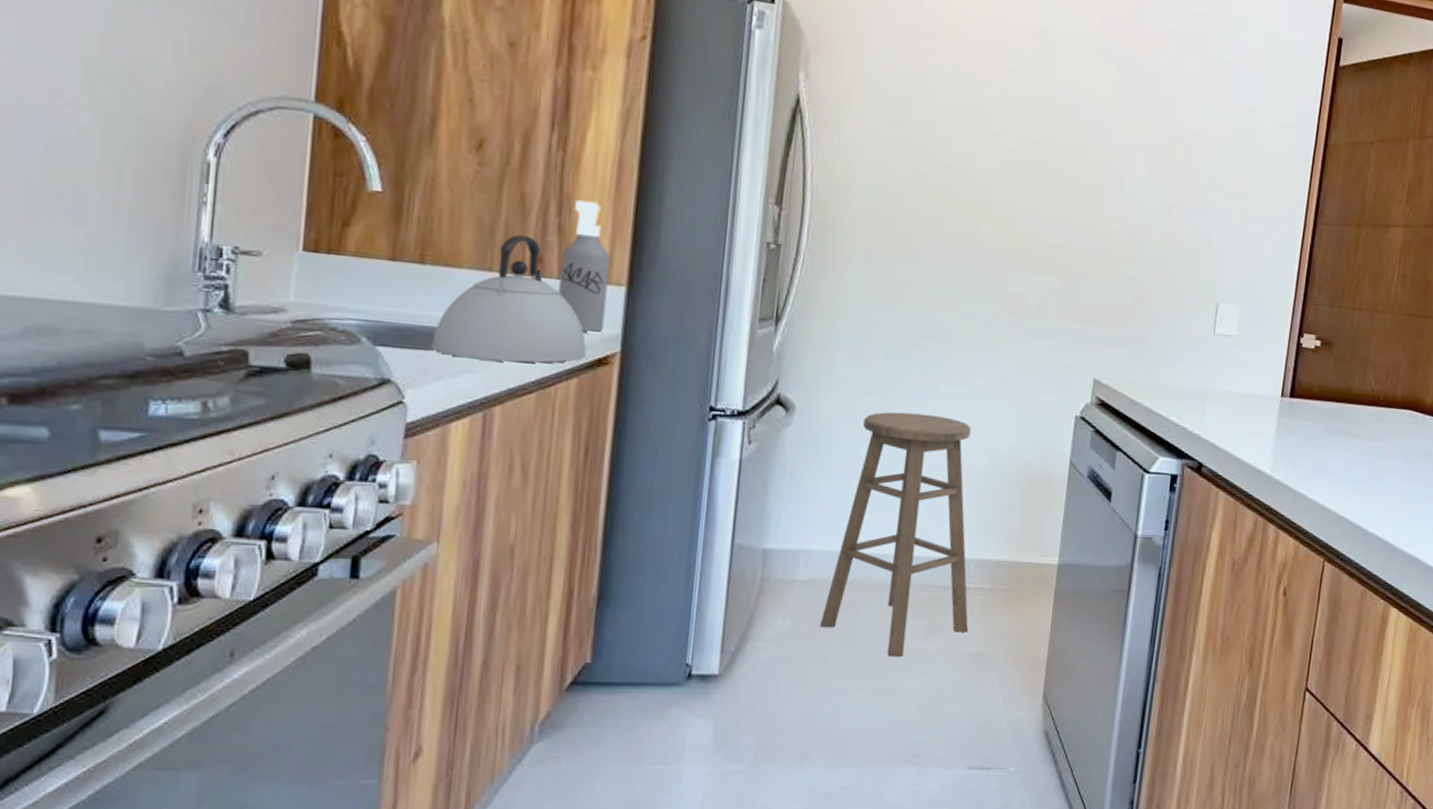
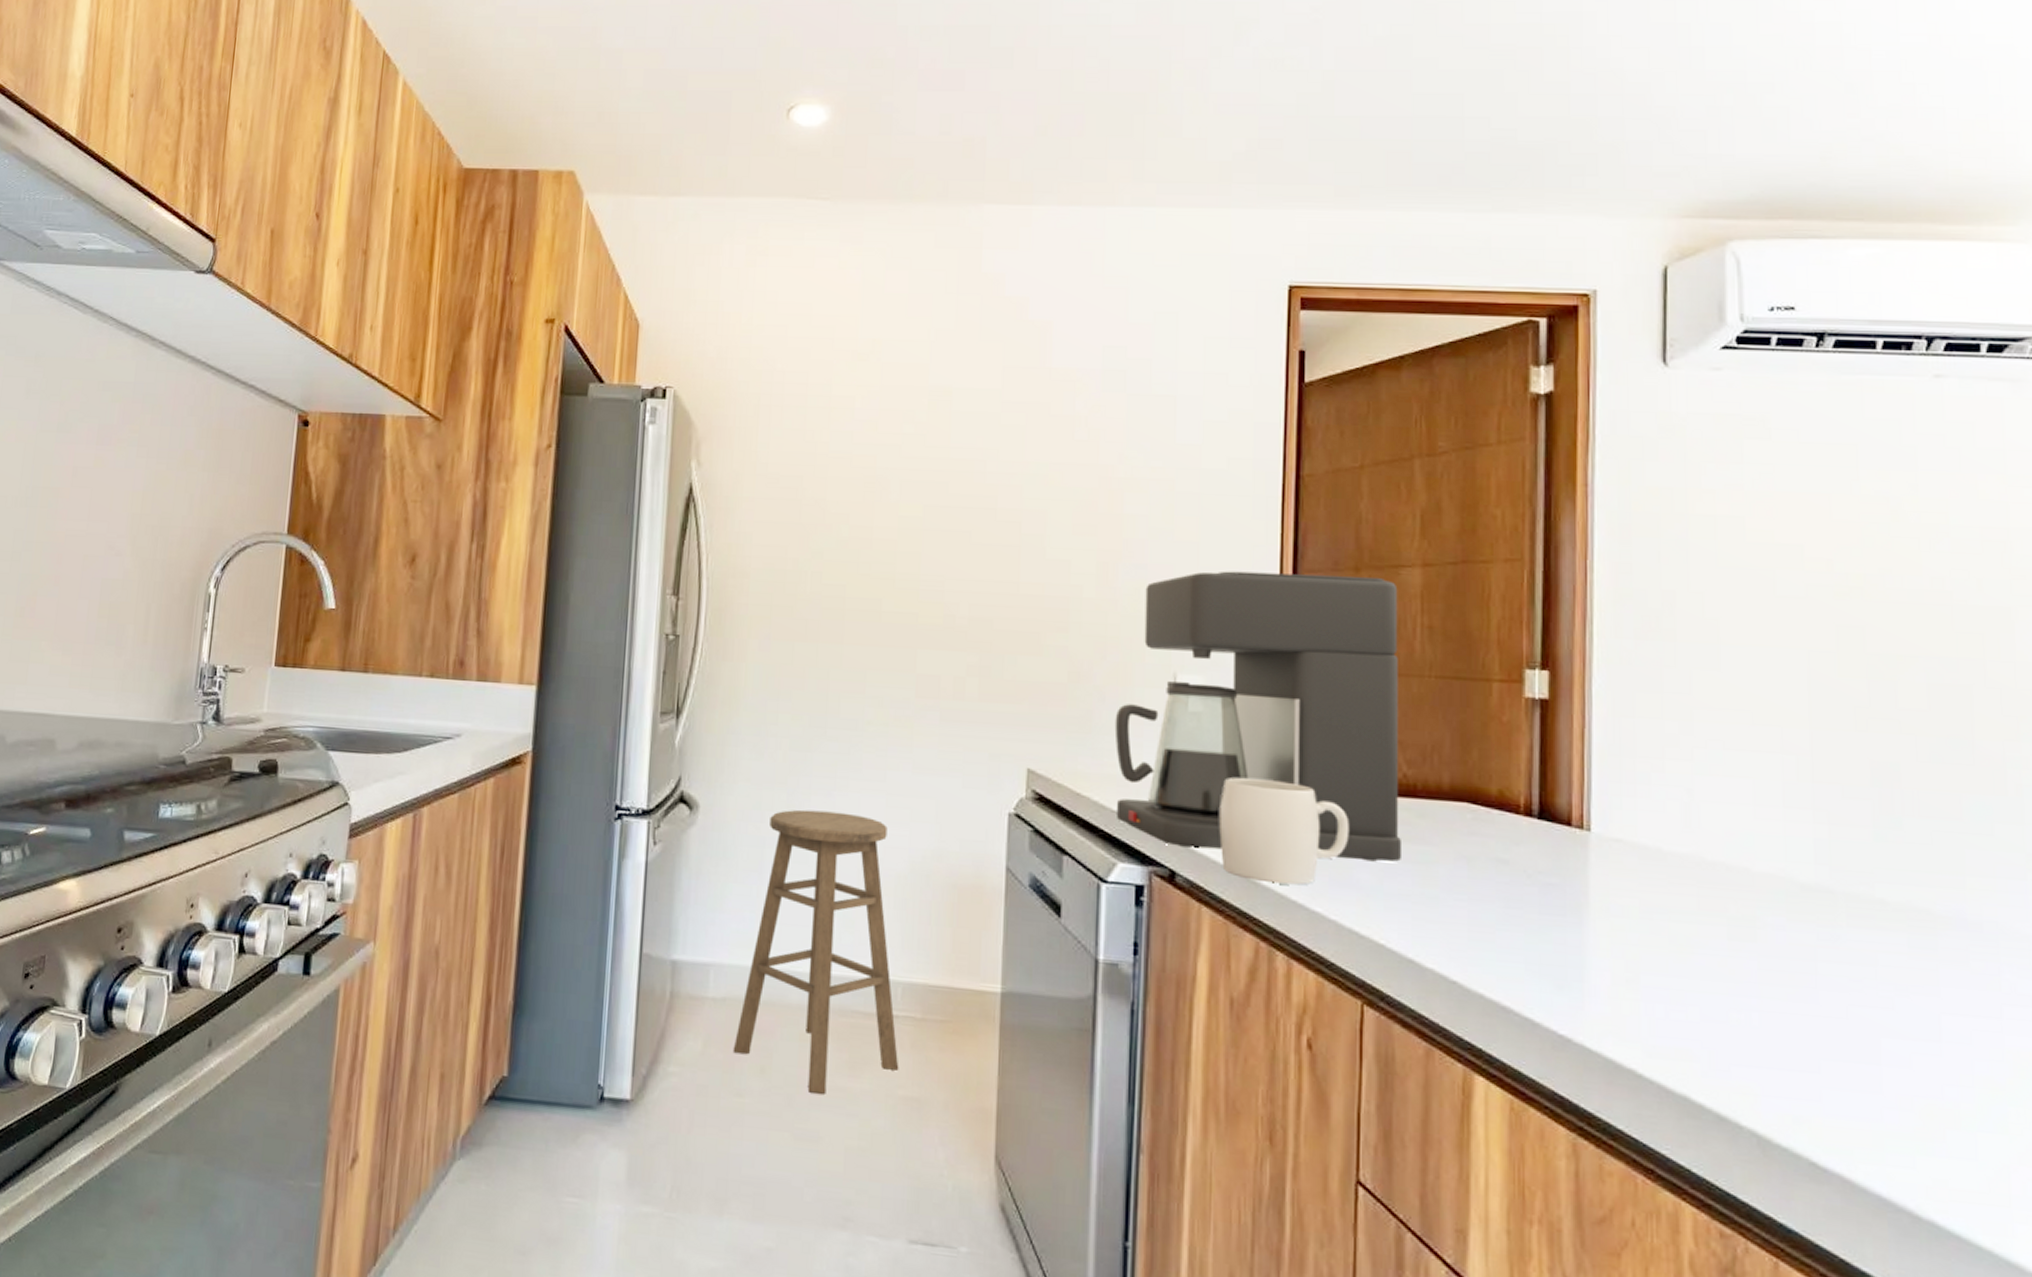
kettle: present [430,234,587,363] -> none [371,640,502,764]
spray bottle: present [559,200,611,333] -> none [478,605,522,733]
coffee maker: none [1162,219,1386,455] -> present [1114,571,1401,862]
mug: none [1237,389,1331,473] -> present [1219,778,1350,886]

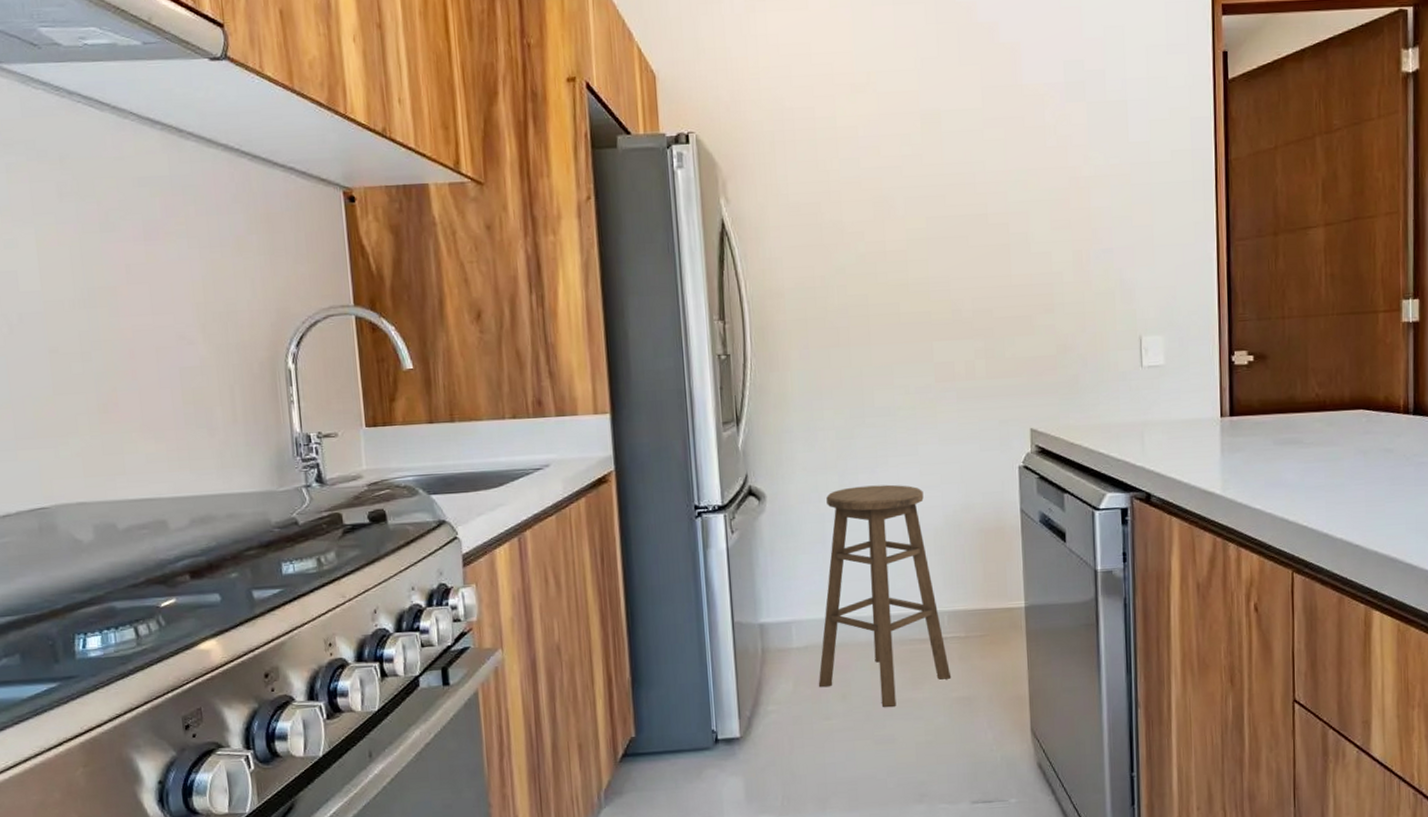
coffee maker: present [1114,571,1401,862] -> none [1096,239,1316,475]
mug: present [1219,778,1350,886] -> none [1181,412,1278,492]

